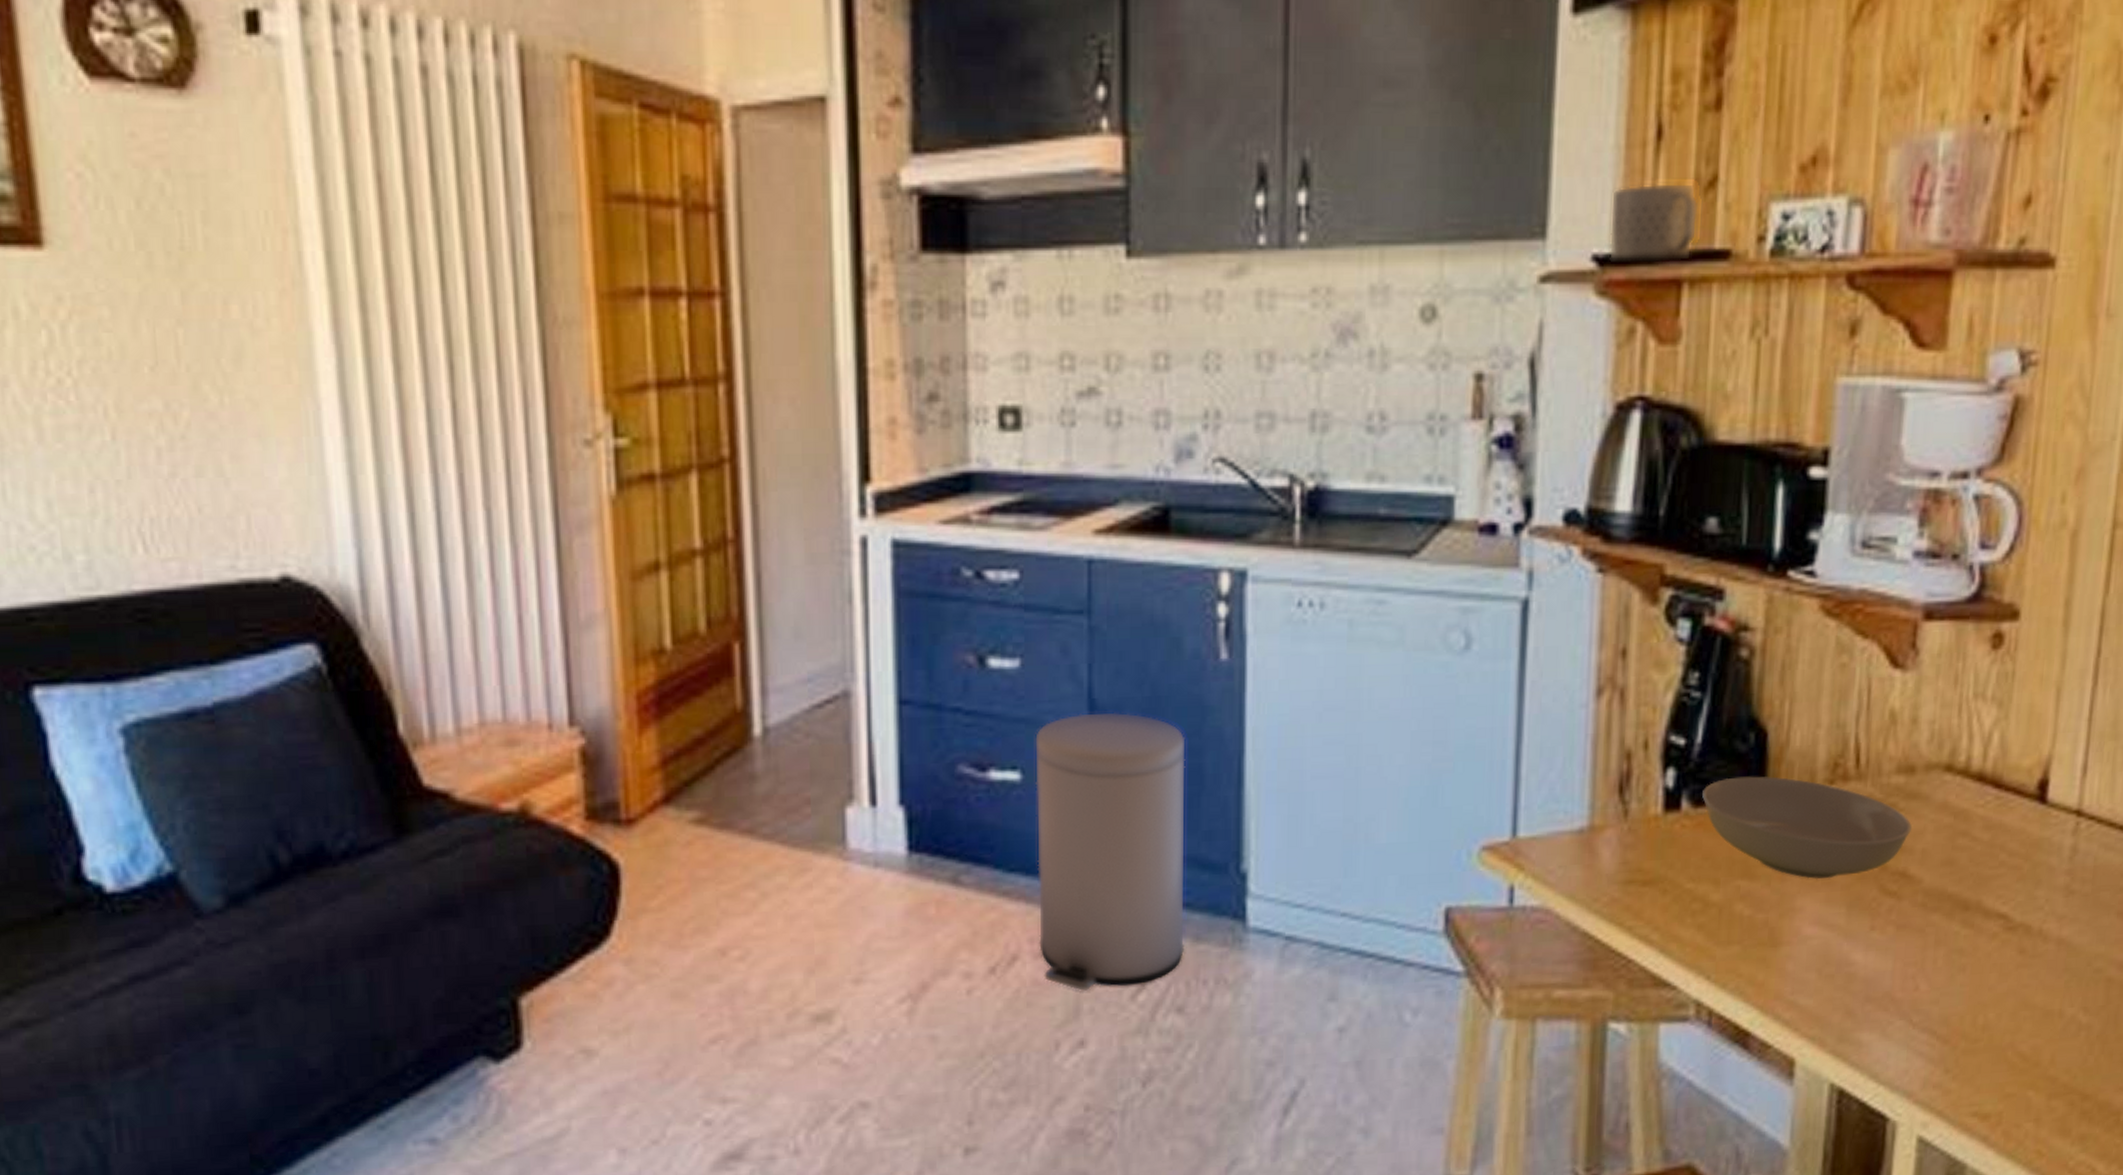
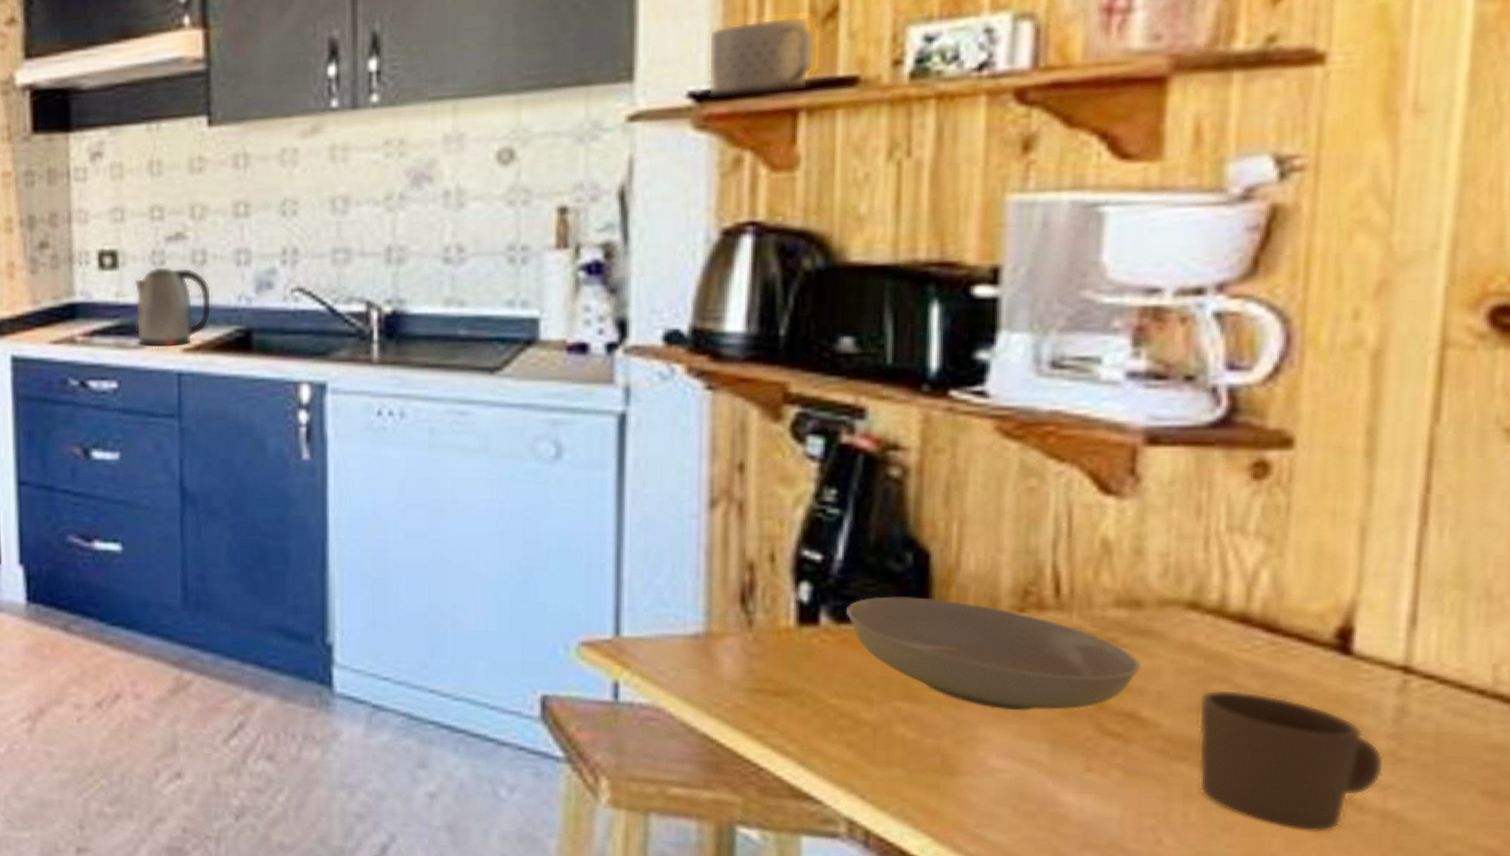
pedal bin: present [1035,712,1186,991] -> none [133,499,273,731]
kettle: none [1040,427,1128,529] -> present [134,266,212,348]
mug: none [1945,843,2062,962] -> present [1198,690,1385,831]

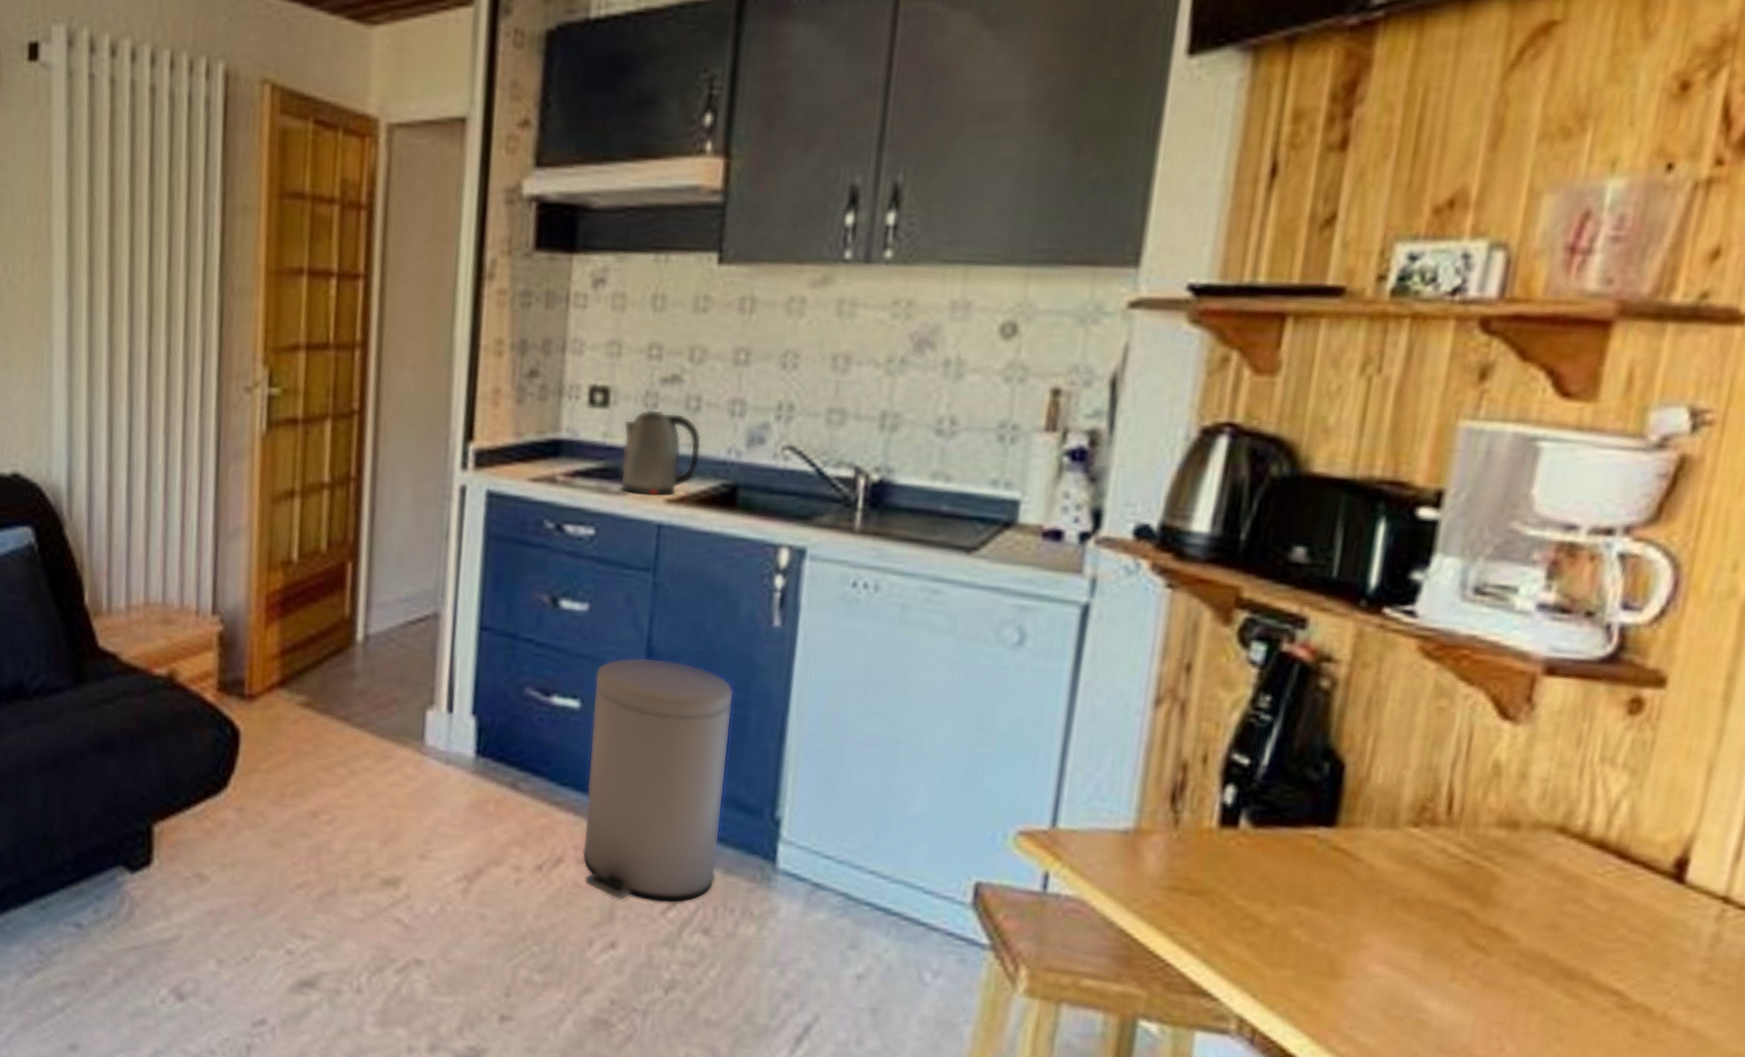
pedal bin: none [133,499,273,731] -> present [582,657,734,903]
mug: present [708,16,815,100] -> none [1207,218,1312,297]
bowl: present [846,596,1141,711] -> none [1264,804,1510,922]
mug: present [1198,690,1385,831] -> none [1542,910,1697,1044]

